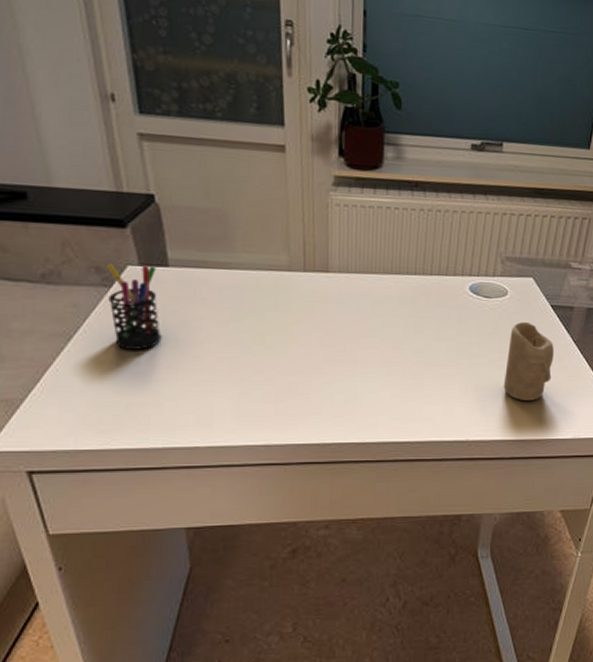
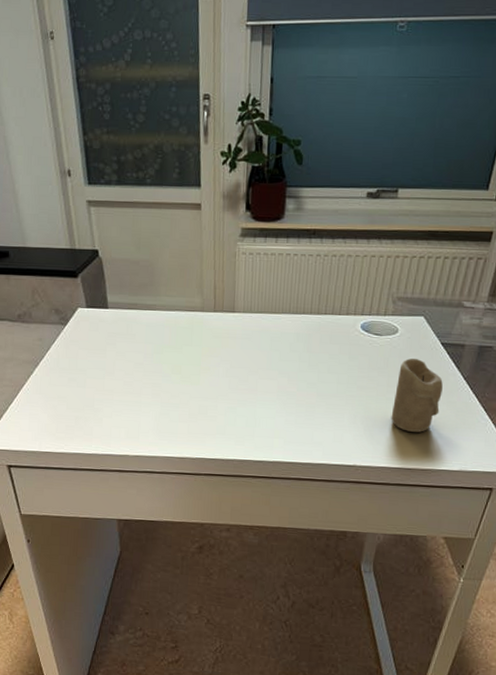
pen holder: present [106,263,162,350] -> none [63,306,102,375]

